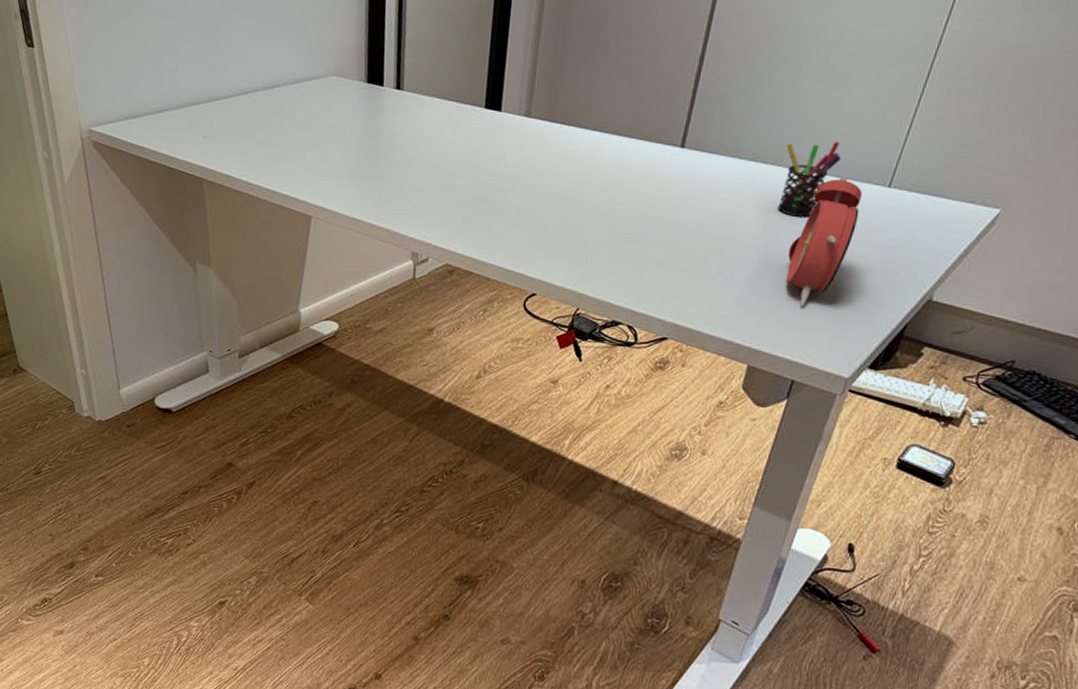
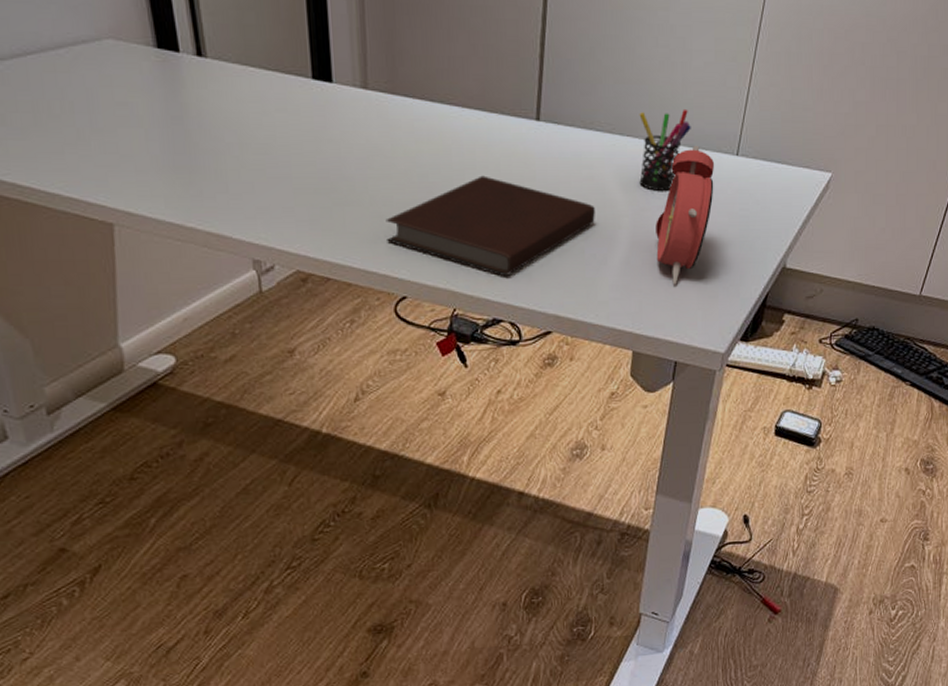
notebook: none [526,194,728,284] -> present [386,175,595,276]

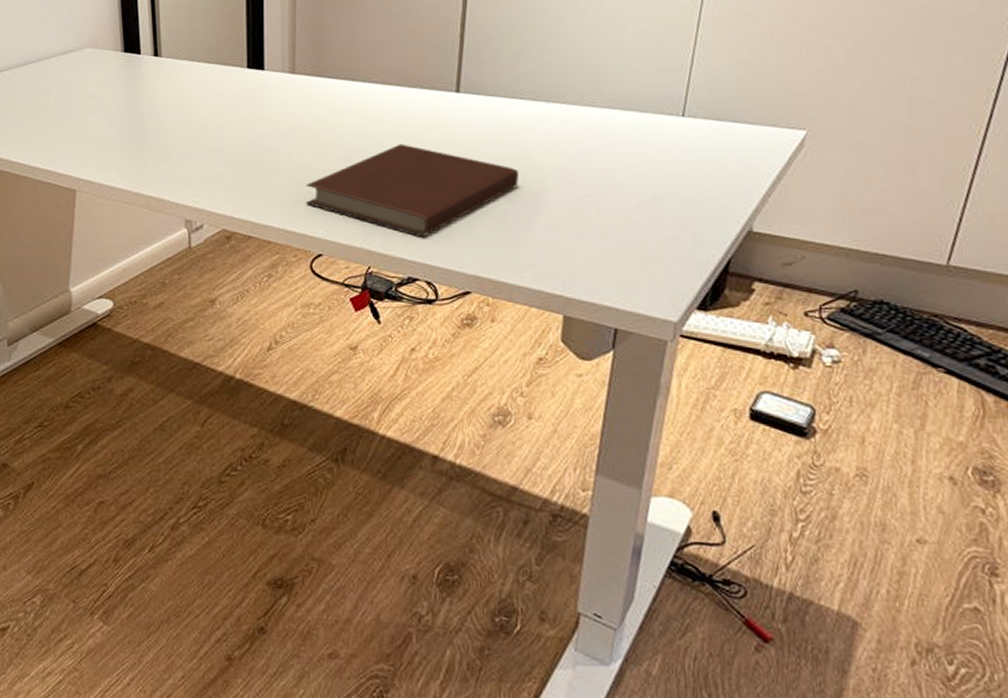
pen holder: present [639,108,691,191] -> none [566,74,626,154]
alarm clock: present [656,145,715,285] -> none [588,108,657,248]

